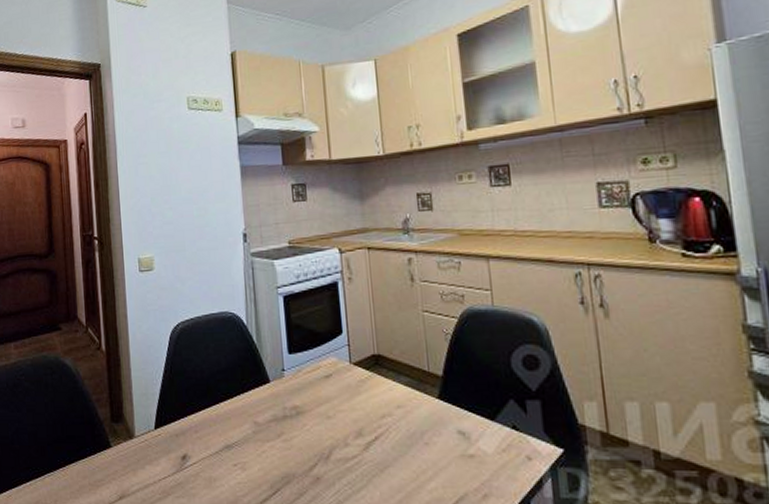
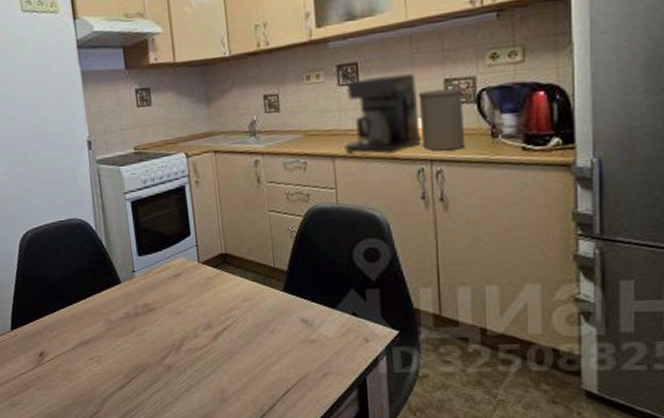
coffee maker: none [498,176,578,256] -> present [344,73,422,154]
canister: none [571,191,623,255] -> present [418,88,466,151]

